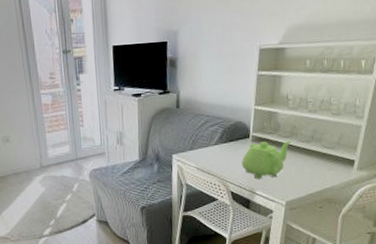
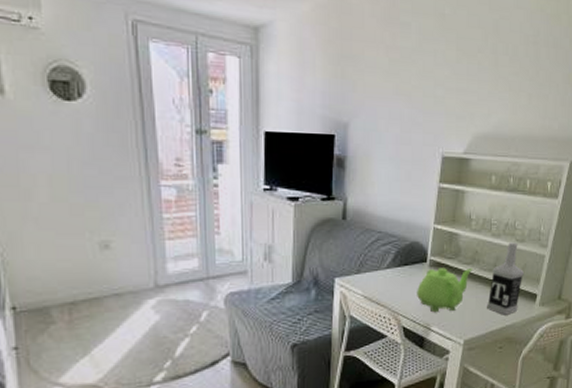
vodka: none [306,116,342,180] -> present [487,242,525,315]

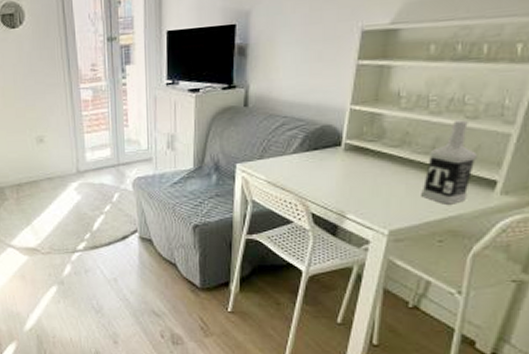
teapot: present [417,267,473,313] -> none [329,150,402,200]

